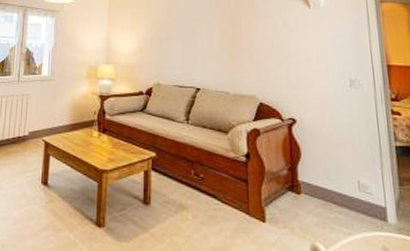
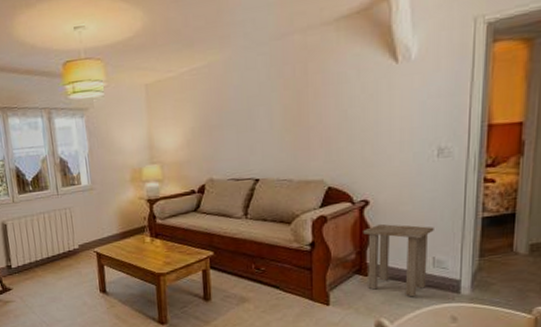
side table: none [293,142,355,222] -> present [363,223,434,297]

